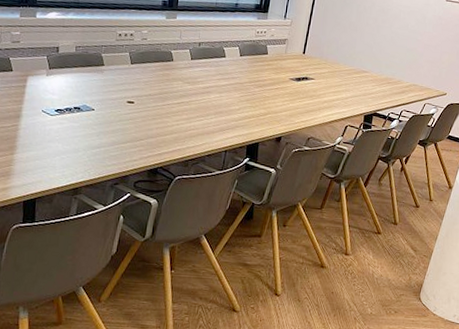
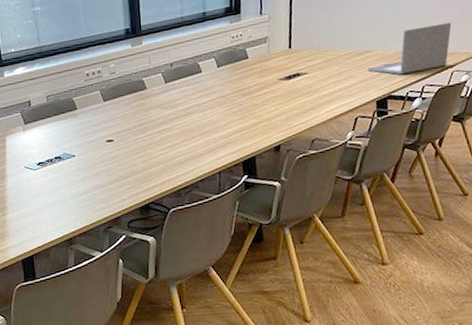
laptop: none [361,60,431,98] -> present [367,22,452,75]

